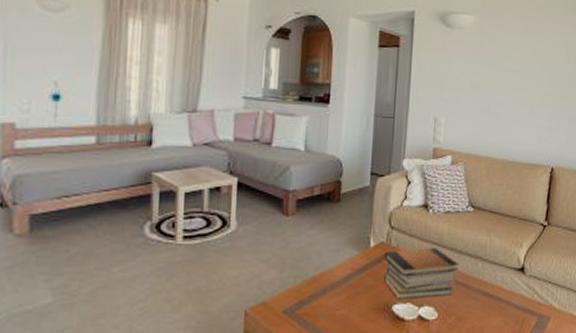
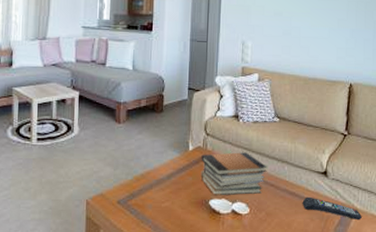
remote control: none [496,297,560,322] -> present [302,196,362,221]

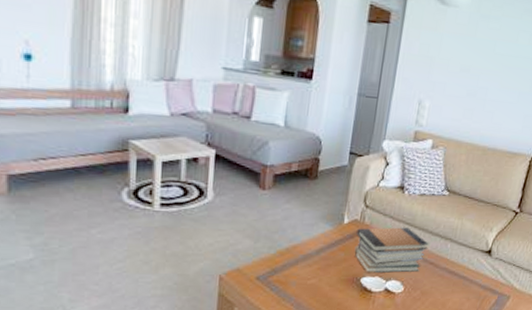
remote control: present [302,196,362,221] -> none [460,276,520,300]

